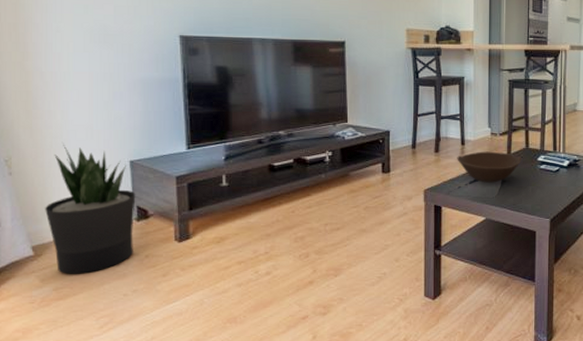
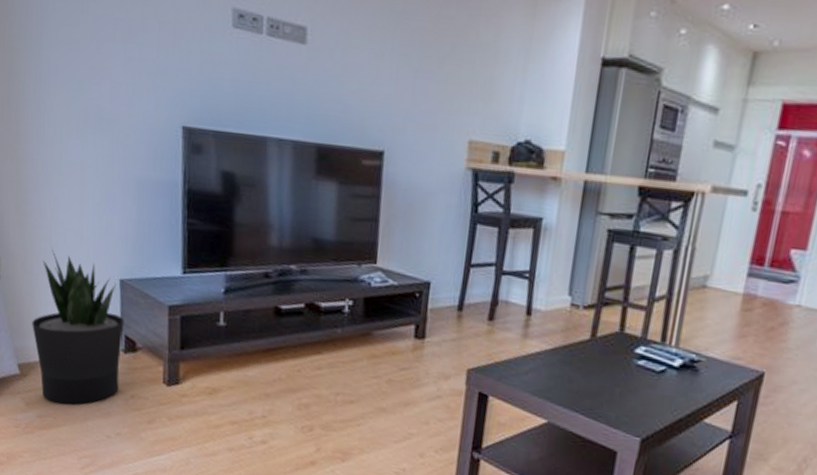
bowl: present [457,151,522,183] -> none [517,327,611,375]

